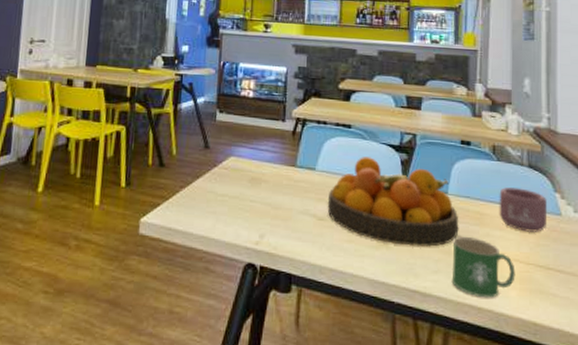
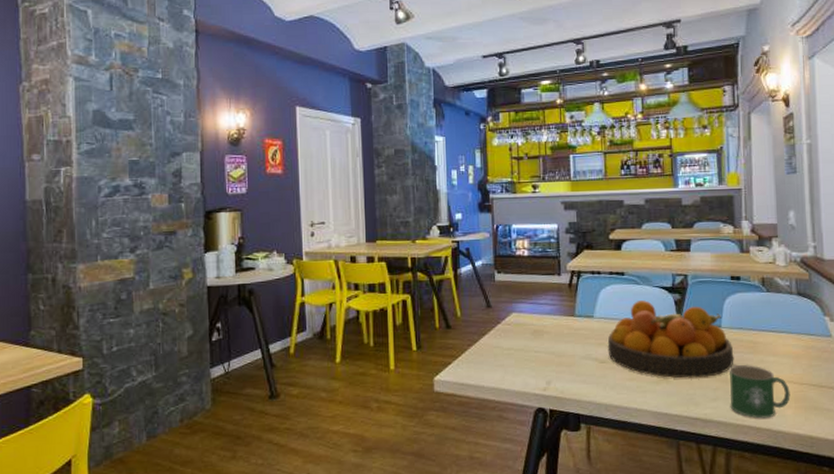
mug: present [499,187,548,232] -> none [770,315,818,355]

